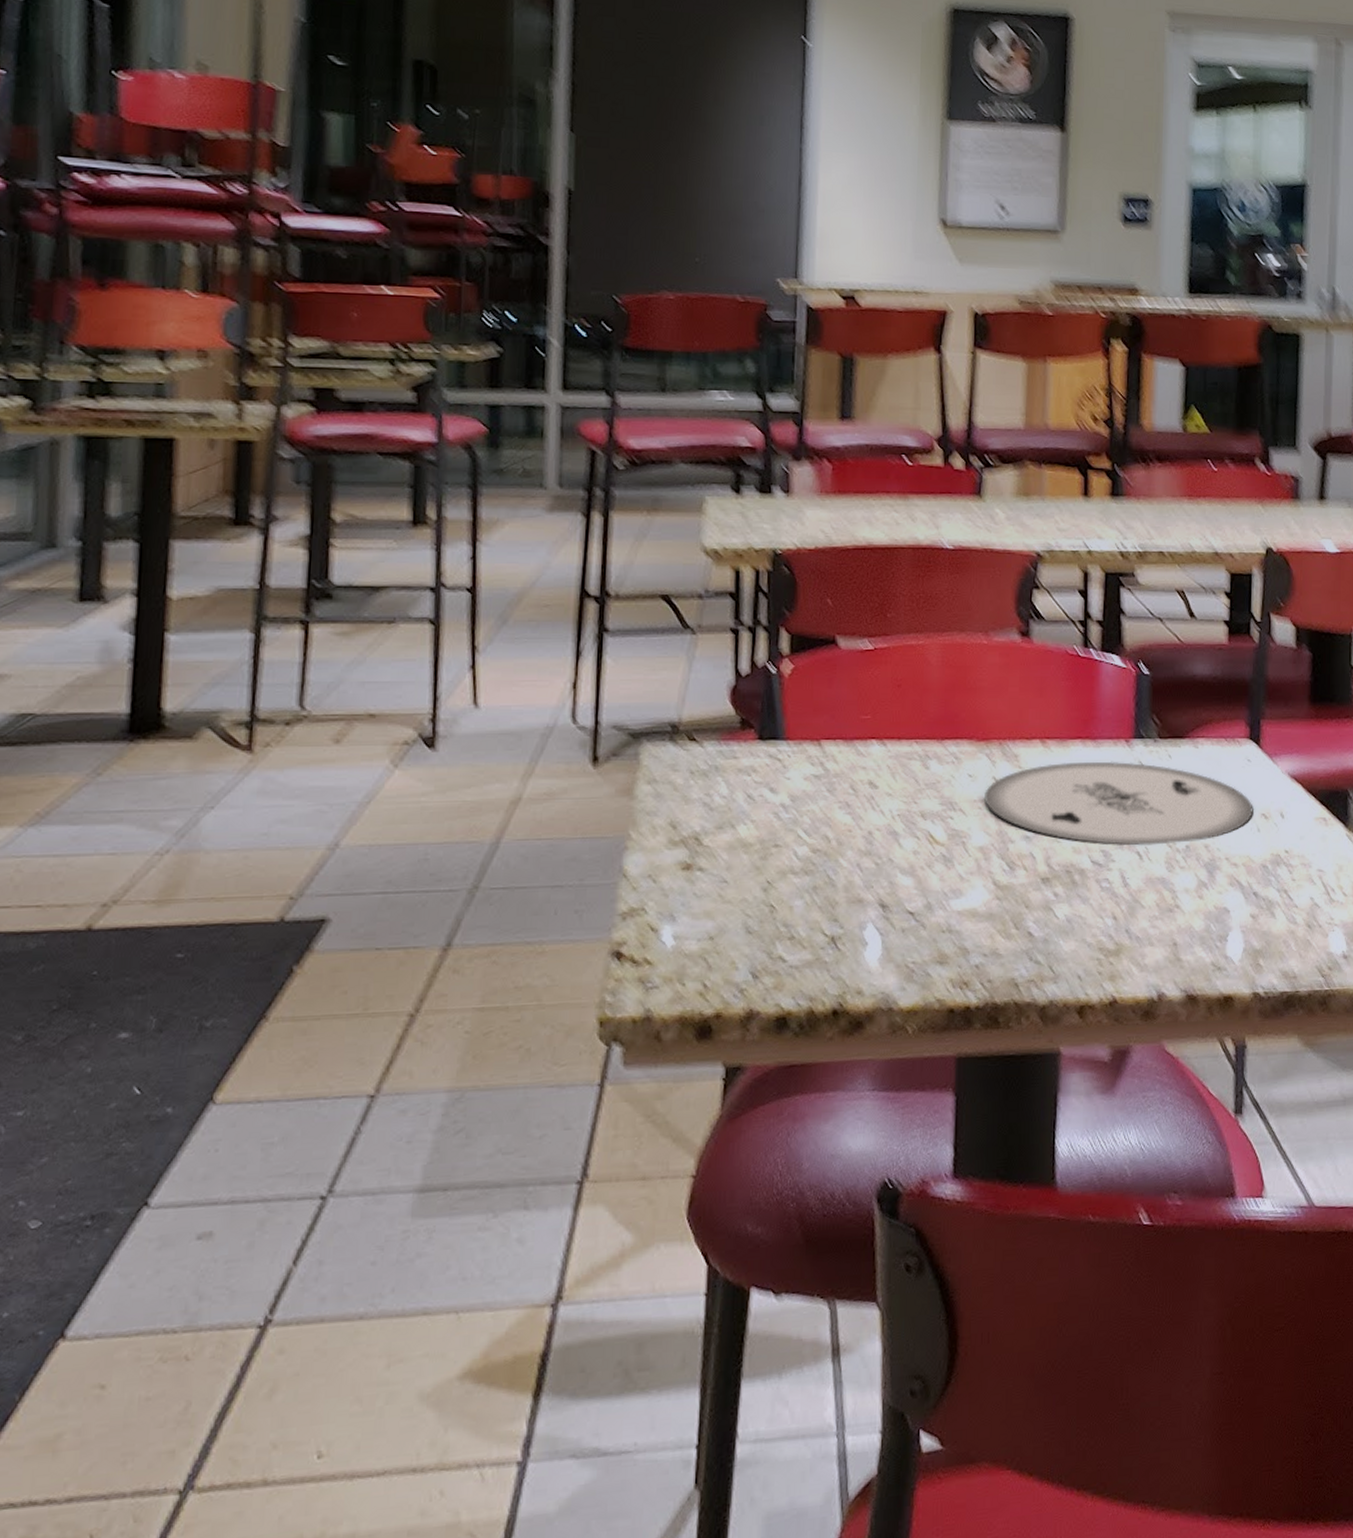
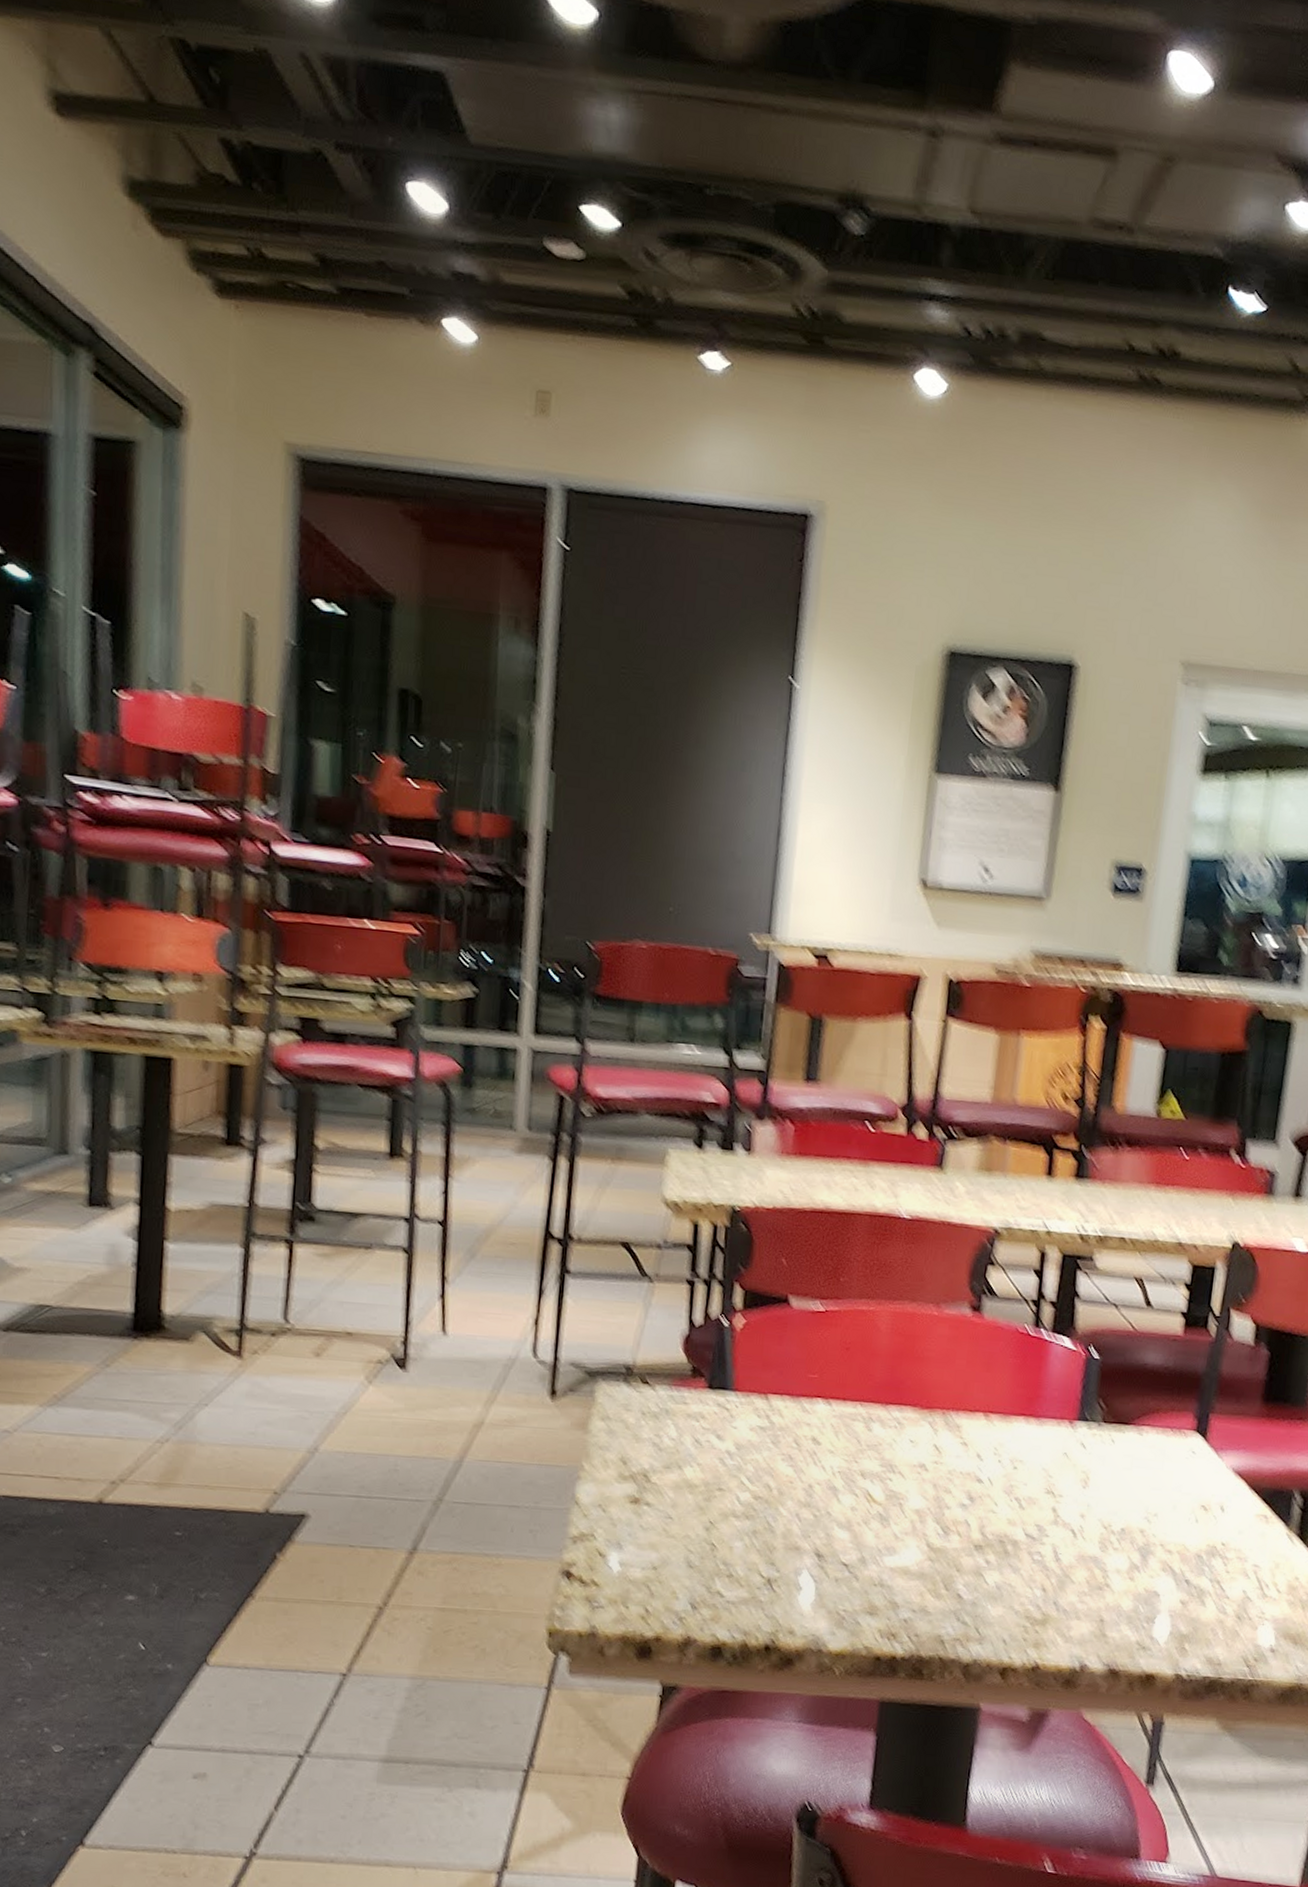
plate: present [984,761,1253,846] -> none [924,1437,1194,1526]

